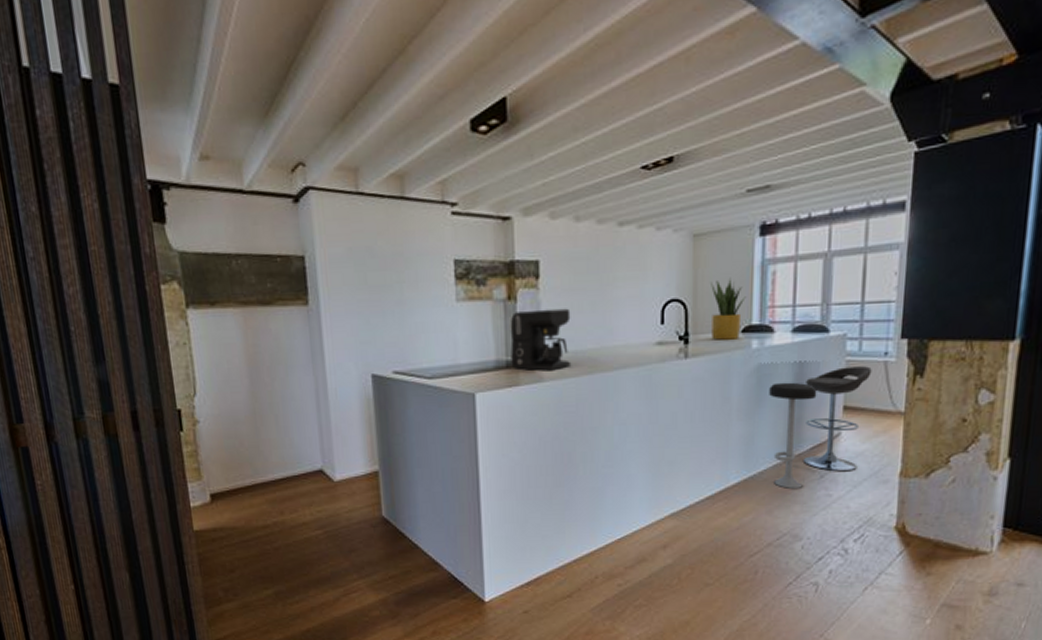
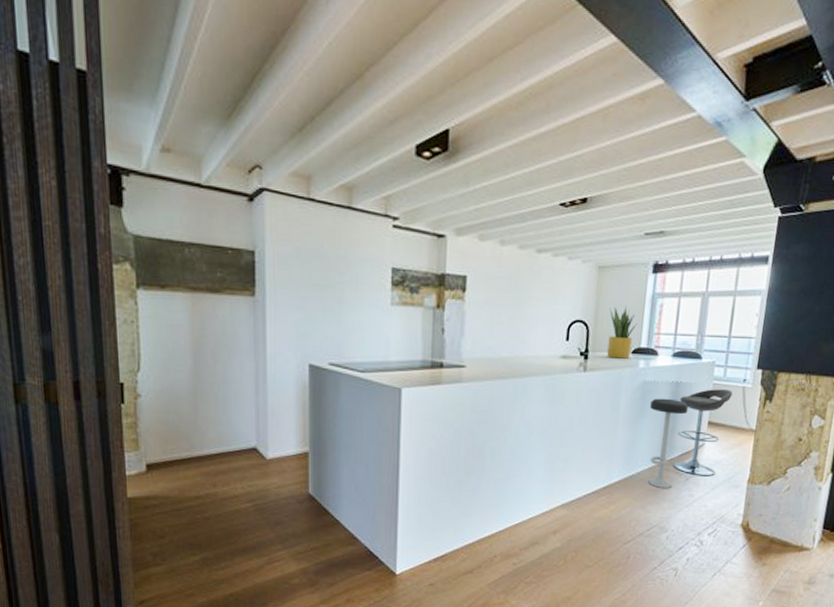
coffee maker: present [510,308,572,371] -> none [435,319,491,374]

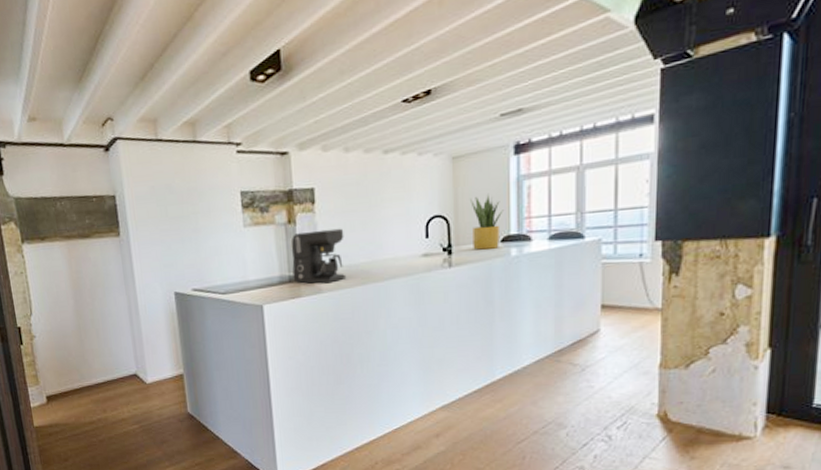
coffee maker: none [435,319,491,374] -> present [291,228,347,284]
bar stool: present [648,398,689,489] -> none [529,284,575,382]
bar stool: present [673,389,733,476] -> none [564,267,628,365]

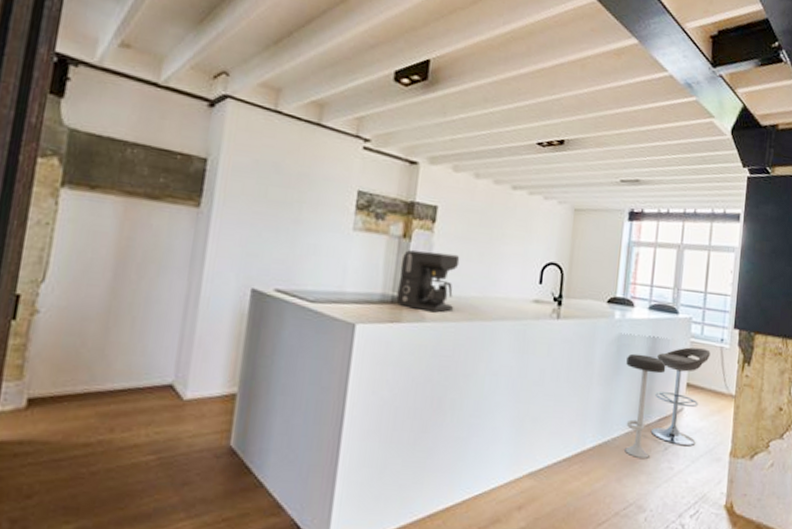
planter: present [470,193,504,250] -> none [581,251,613,308]
bar stool: none [529,284,575,382] -> present [625,353,666,460]
bar stool: none [564,267,628,365] -> present [650,347,711,447]

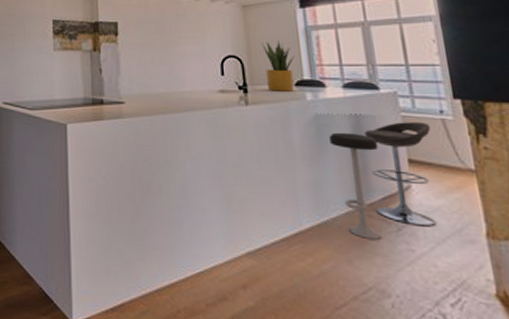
coffee maker: present [396,250,460,313] -> none [95,59,147,109]
planter: none [581,251,613,308] -> present [262,39,295,91]

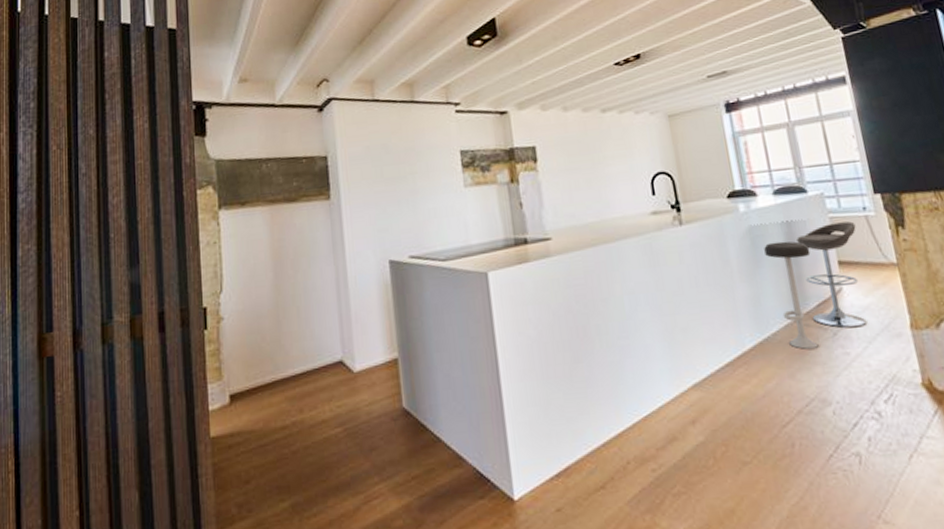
planter: present [262,39,295,91] -> none [691,149,727,207]

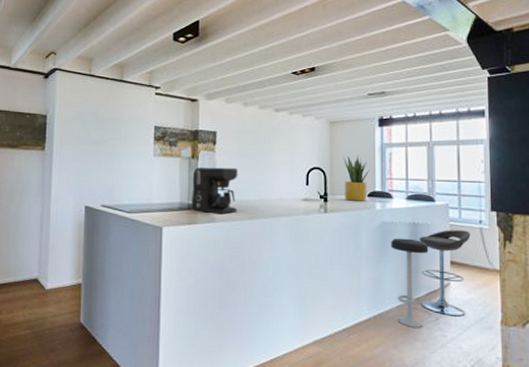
coffee maker: none [514,186,576,247] -> present [191,167,238,215]
planter: none [691,149,727,207] -> present [343,154,370,201]

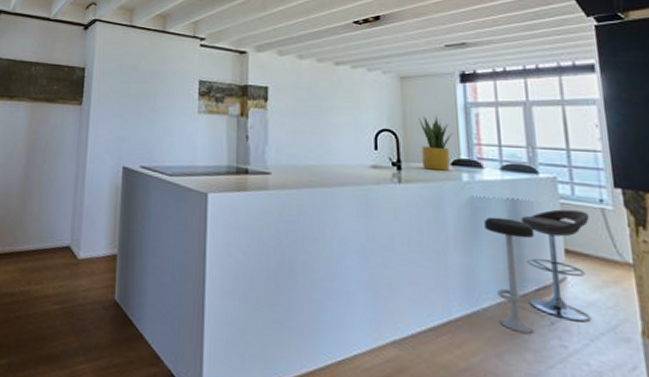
coffee maker: present [191,167,238,215] -> none [240,126,294,181]

